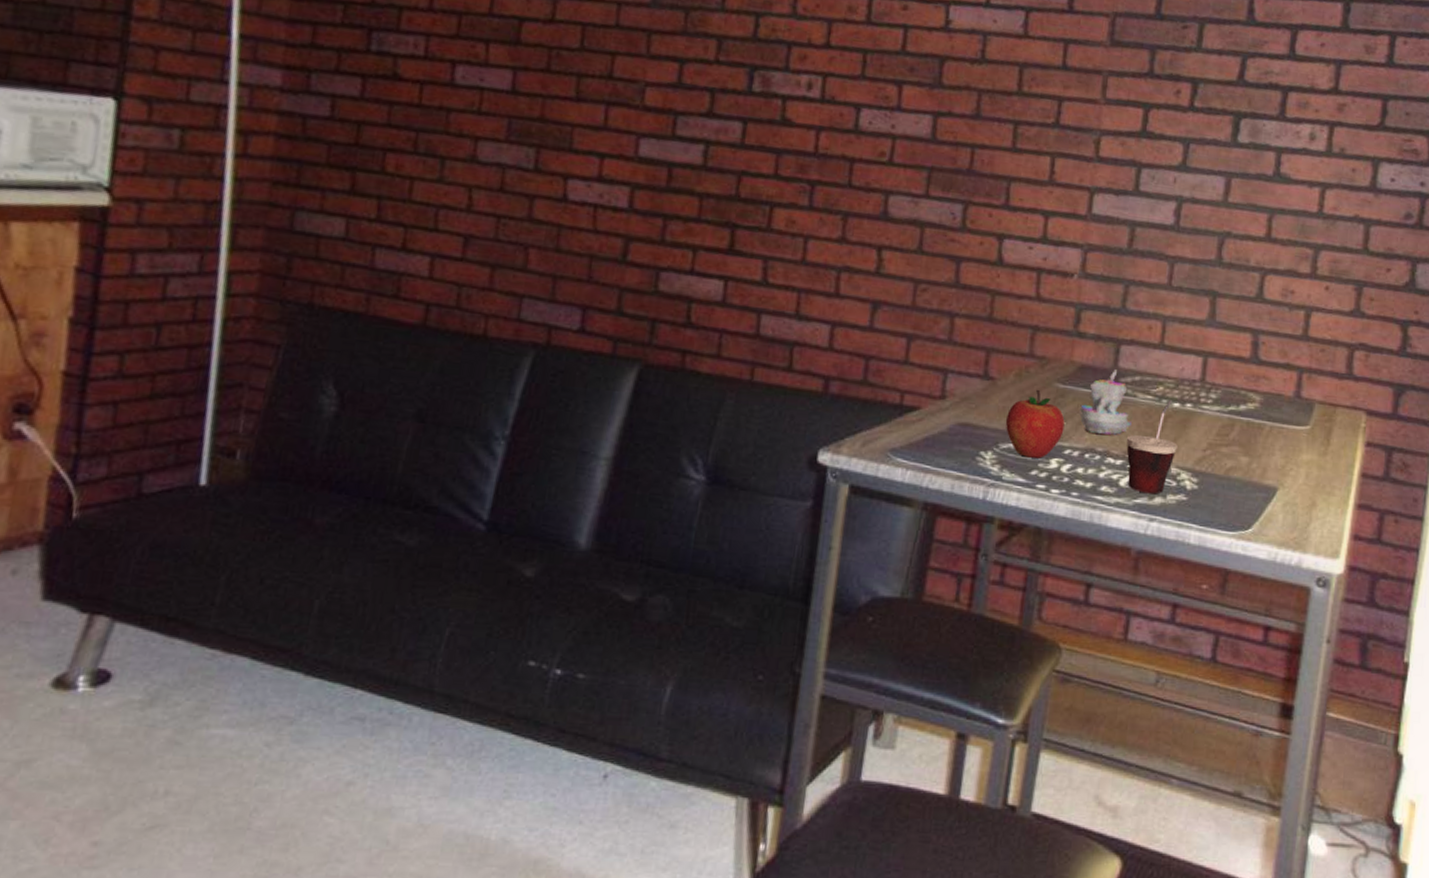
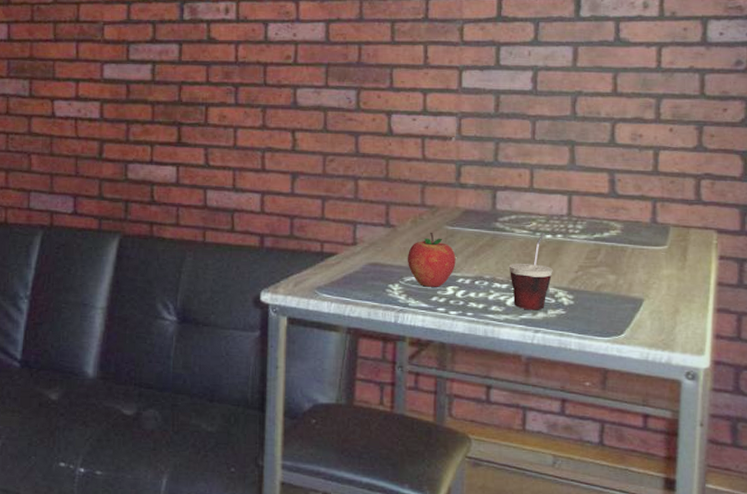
candle: present [1079,369,1133,435] -> none [467,211,513,265]

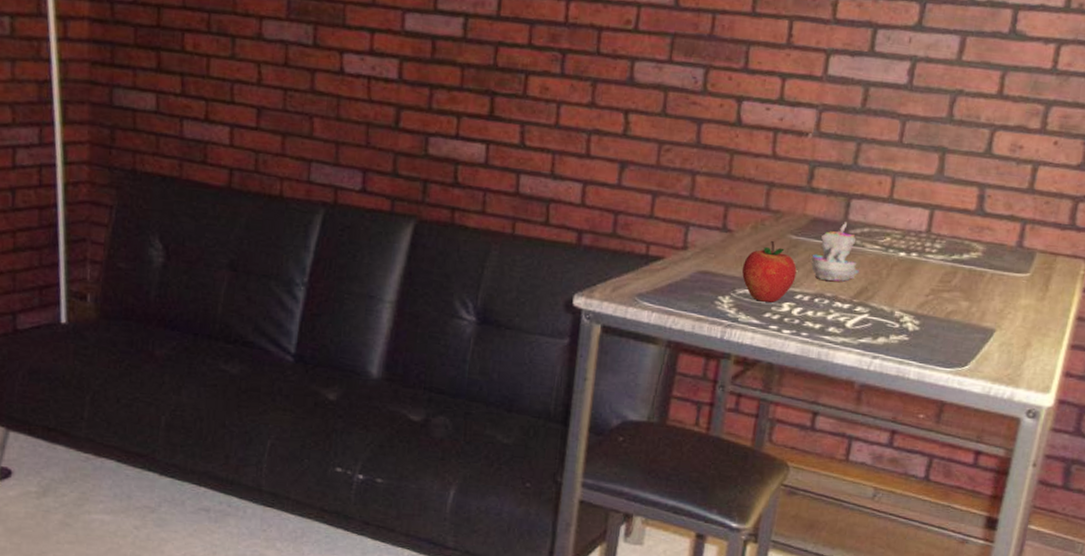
candle: none [467,211,513,265] -> present [810,222,860,282]
cup: present [508,233,553,311] -> none [853,250,902,335]

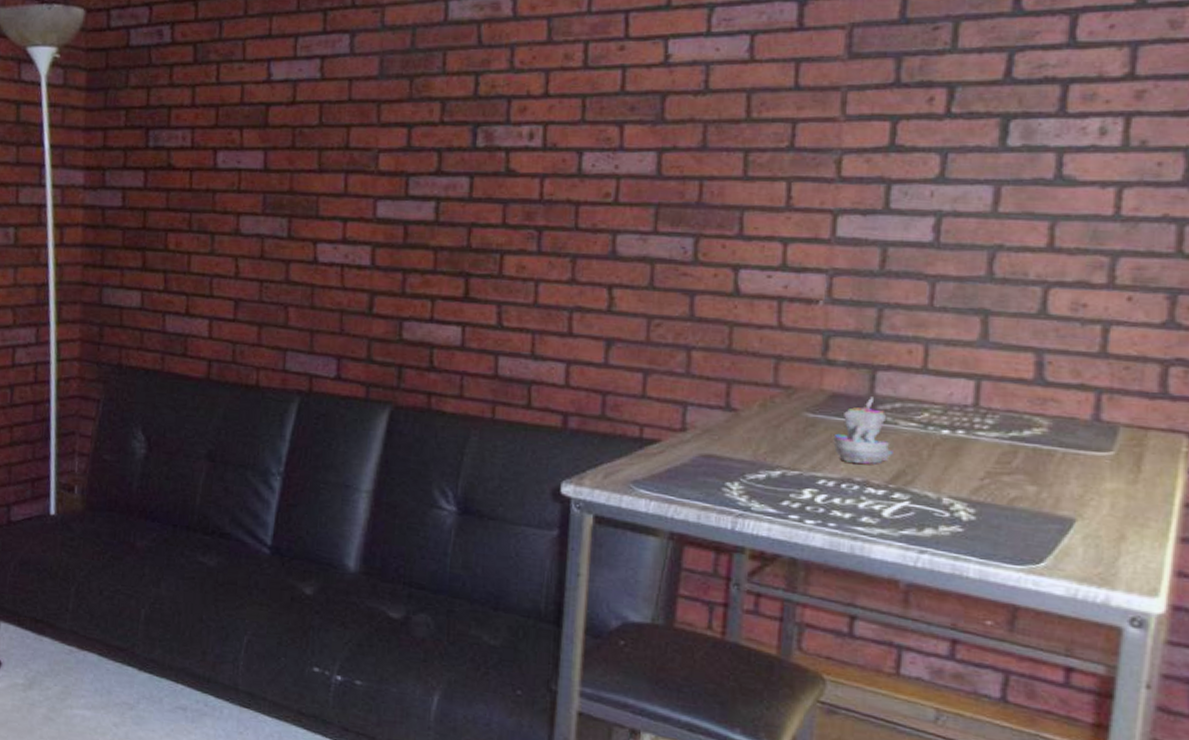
apple: present [742,241,797,303] -> none [751,420,817,489]

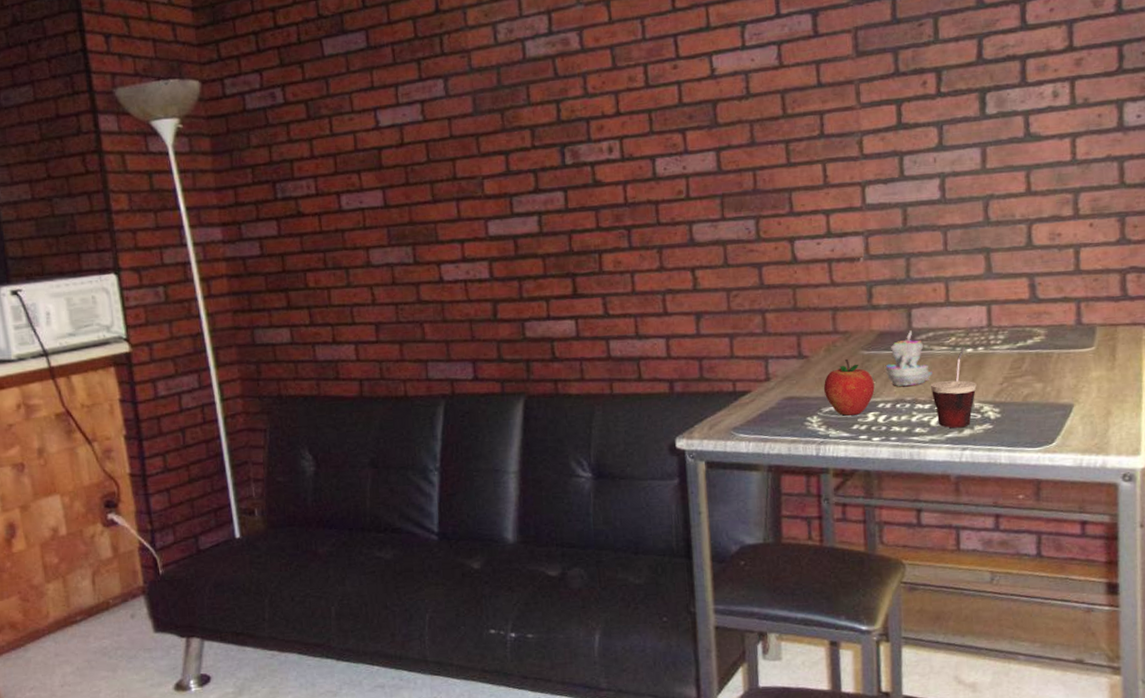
apple: none [751,420,817,489] -> present [823,359,875,416]
cup: none [888,427,949,526] -> present [930,347,977,428]

